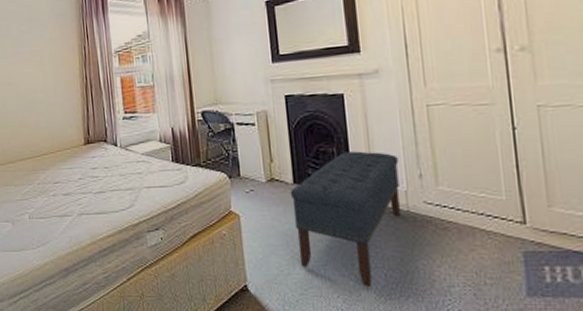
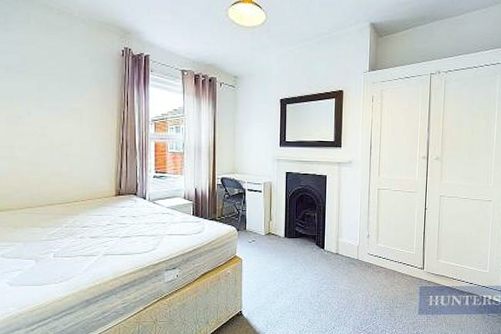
bench: present [290,151,402,288] -> none [281,217,356,311]

